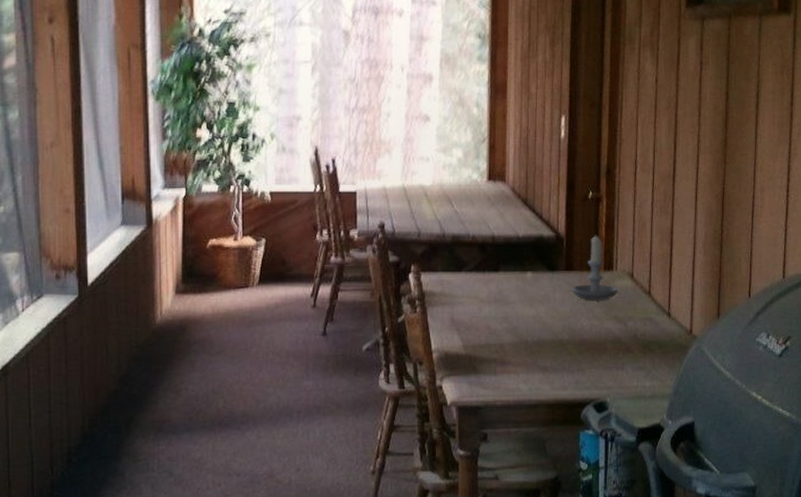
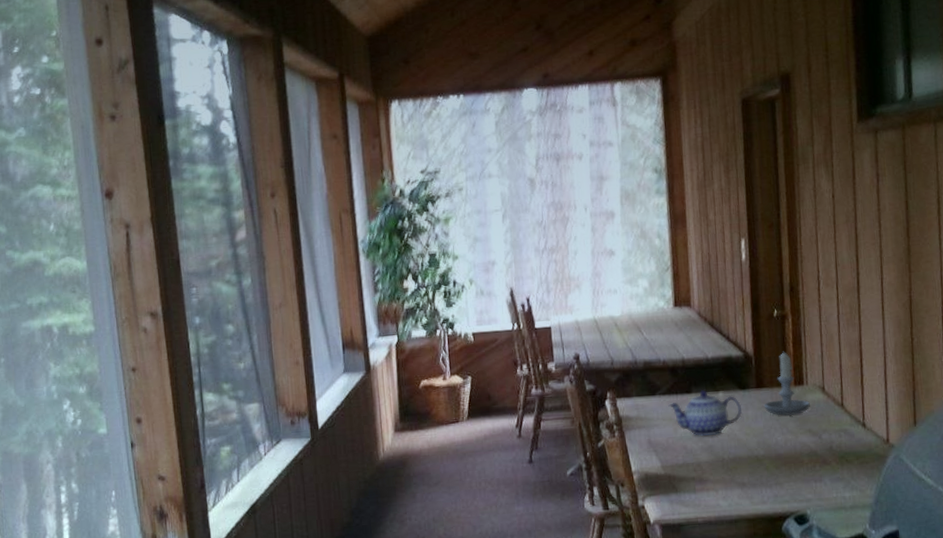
teapot: none [475,269,550,316] -> present [668,390,743,436]

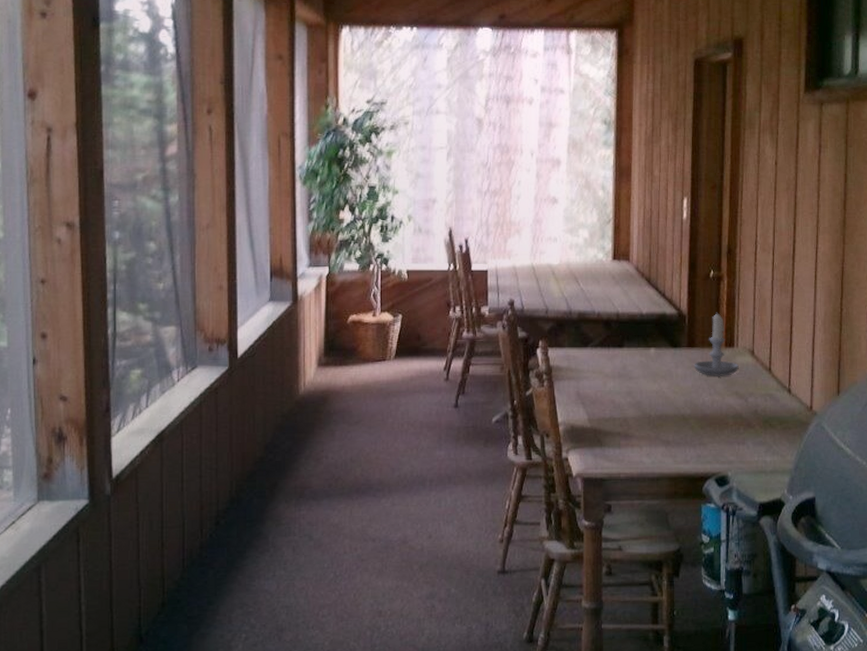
teapot: present [668,390,743,436] -> none [600,345,672,391]

